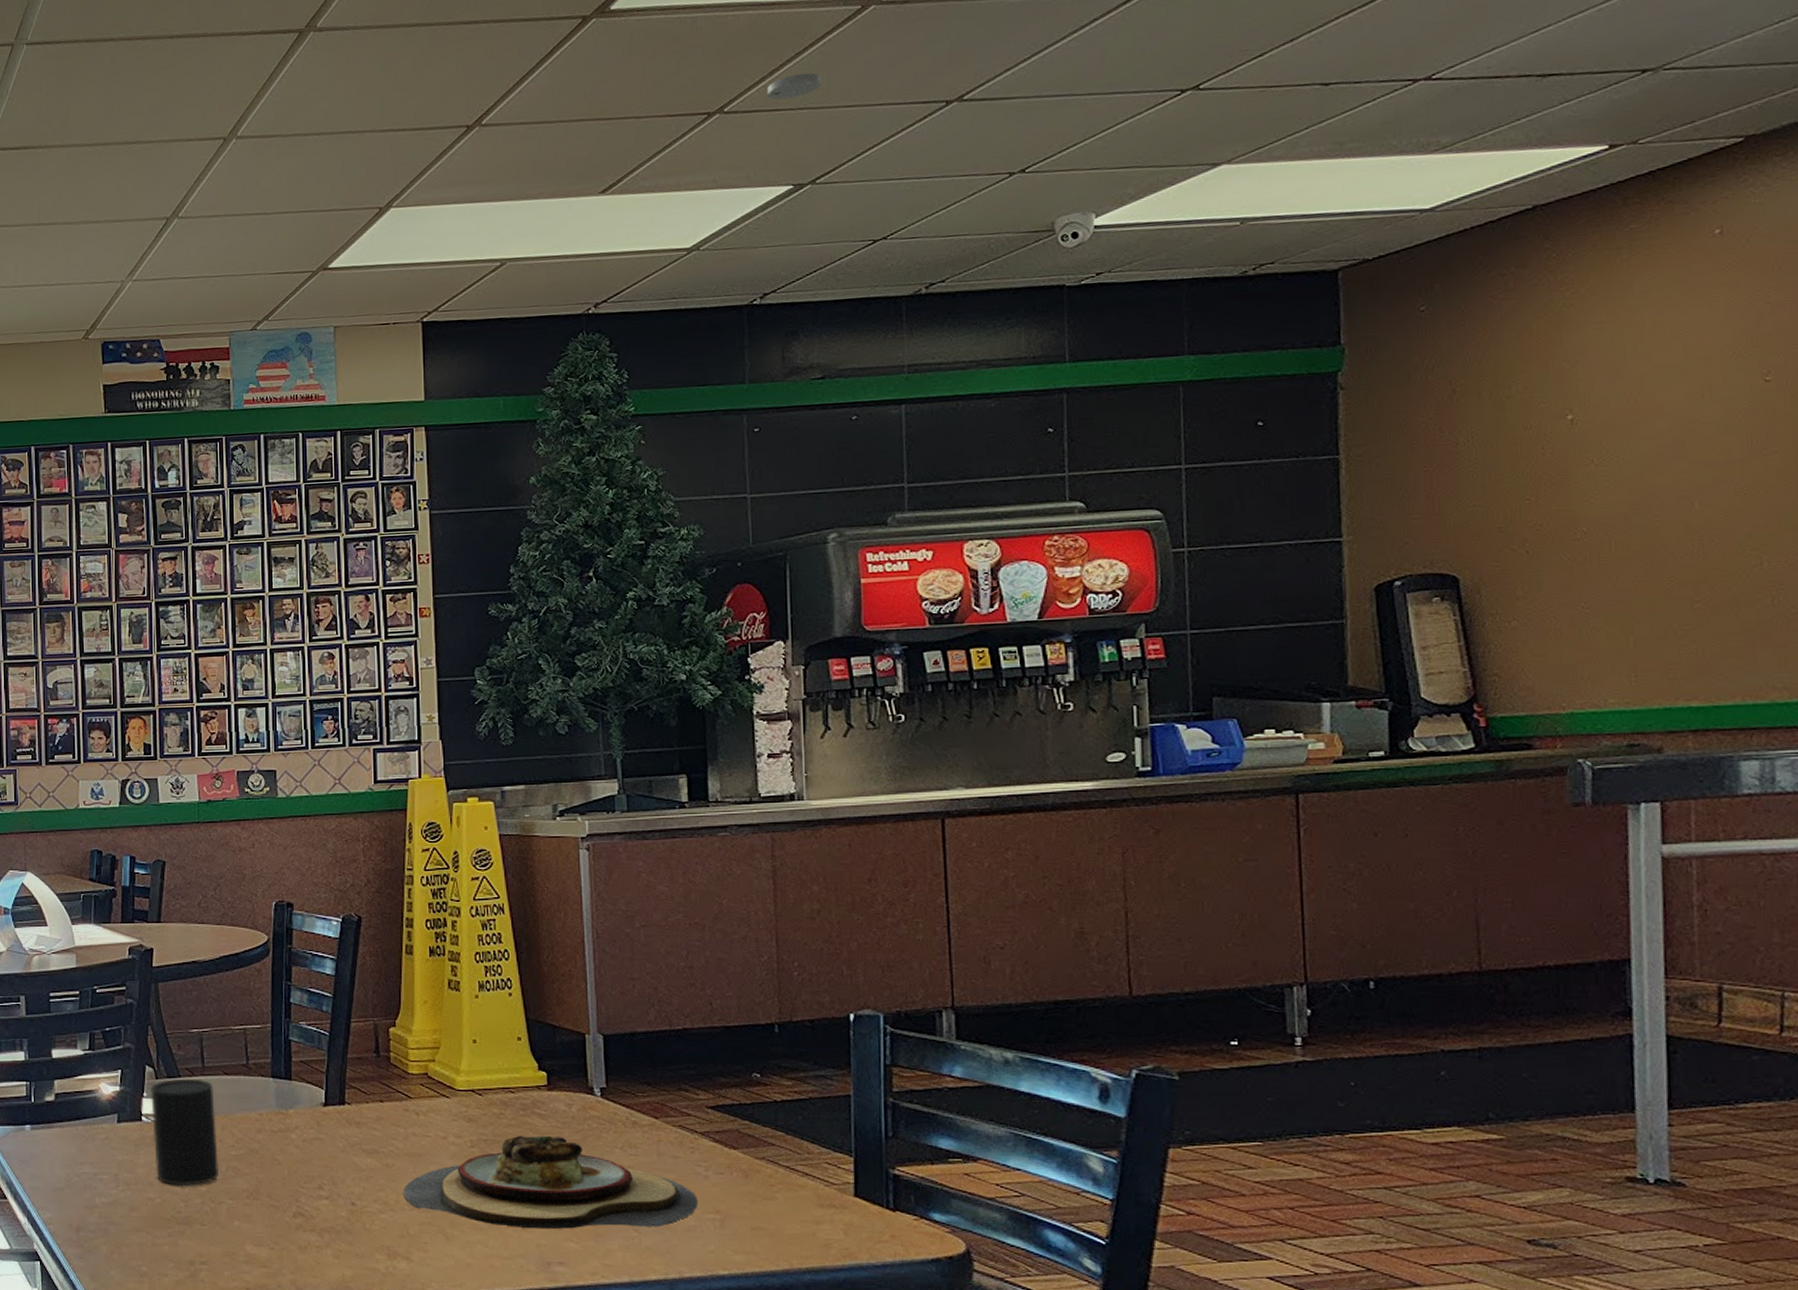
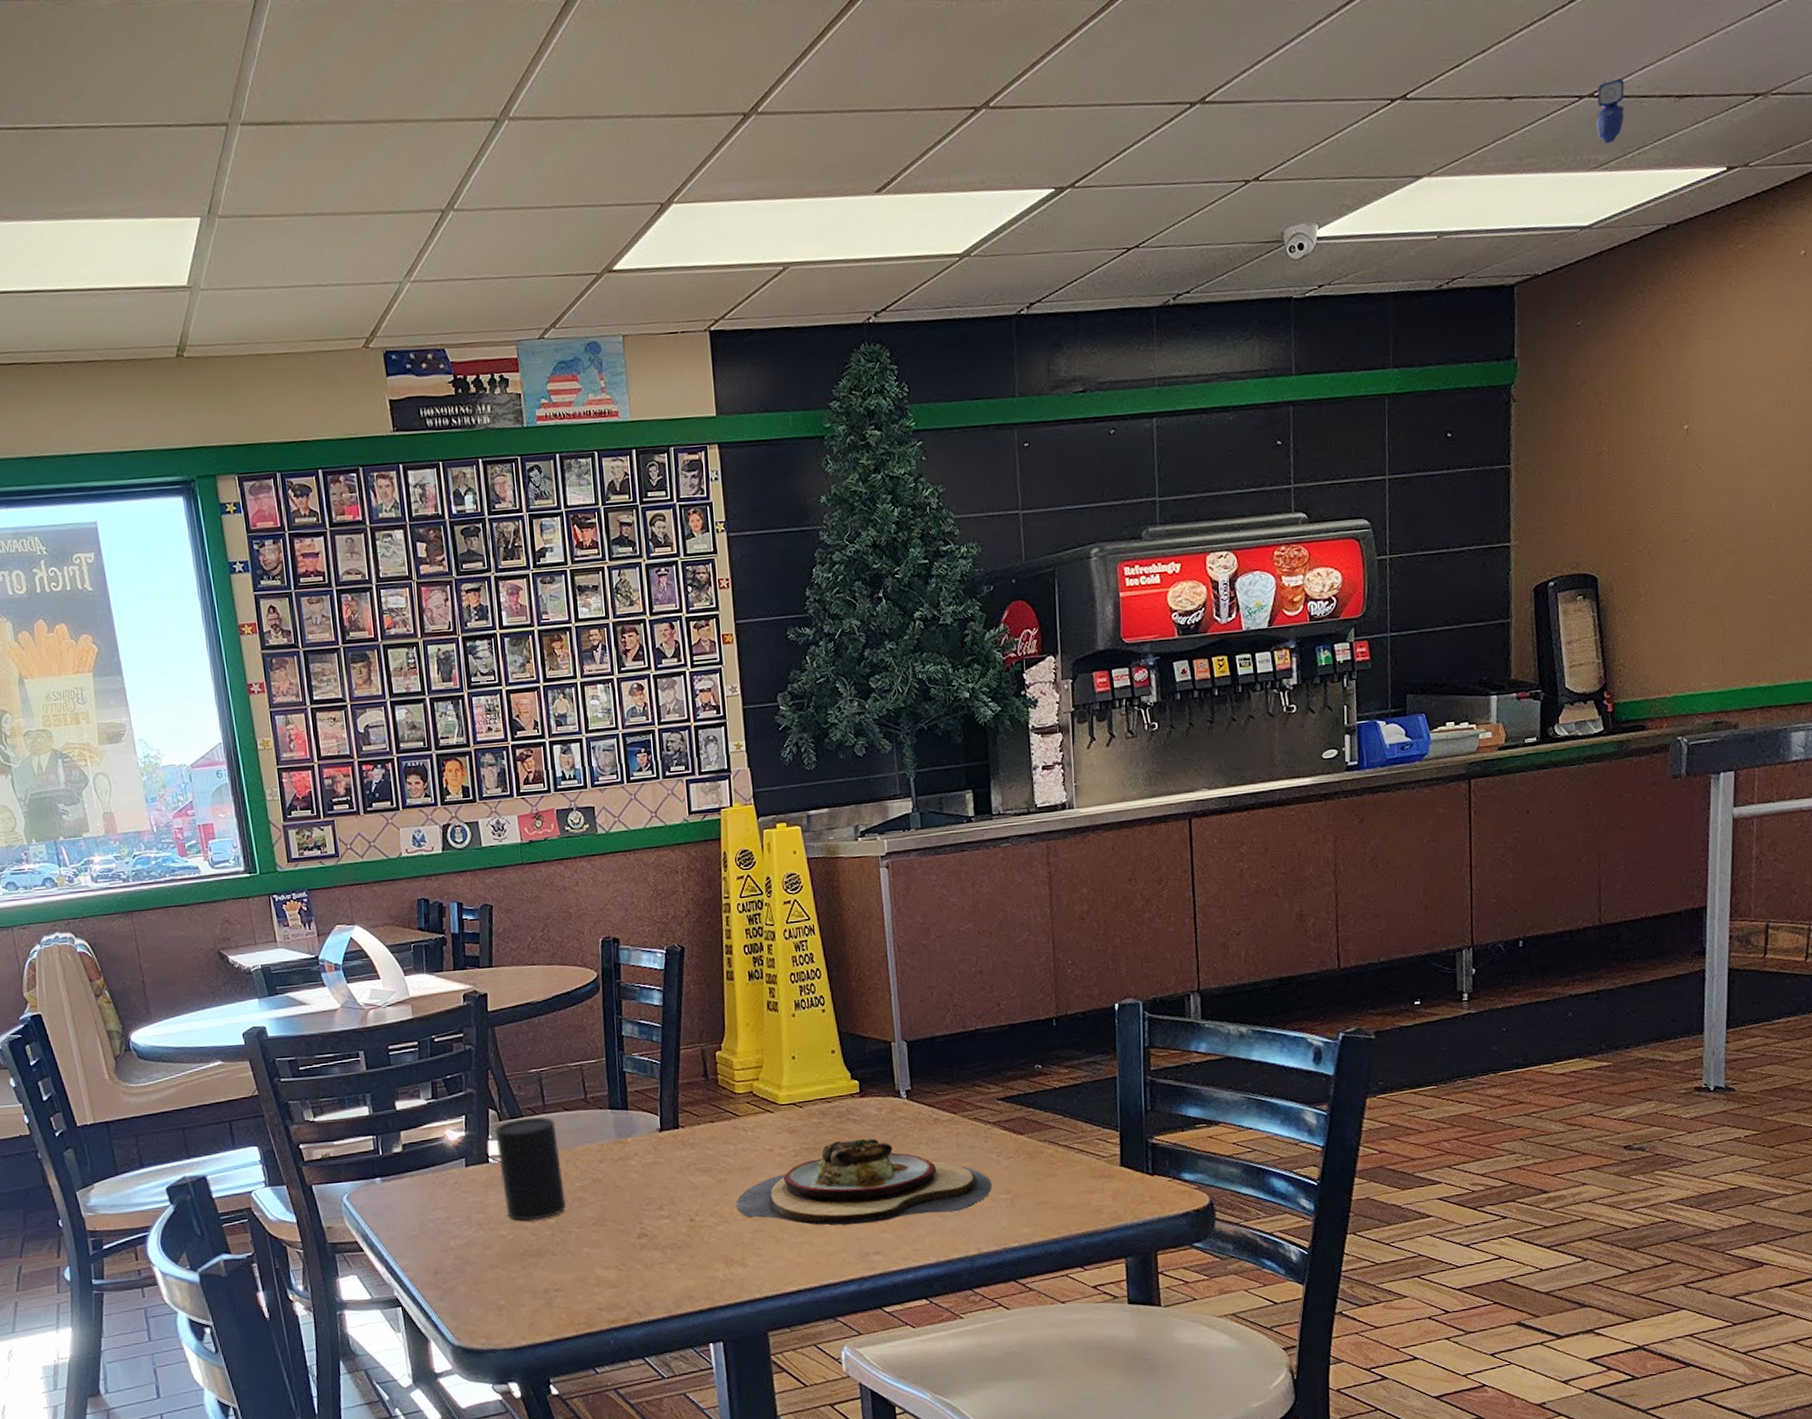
smoke detector: present [767,72,821,100] -> none [1029,67,1078,96]
security camera: none [1436,60,1472,126] -> present [1597,78,1624,144]

